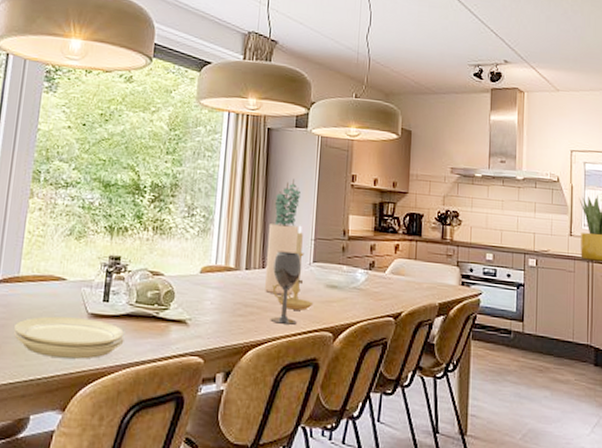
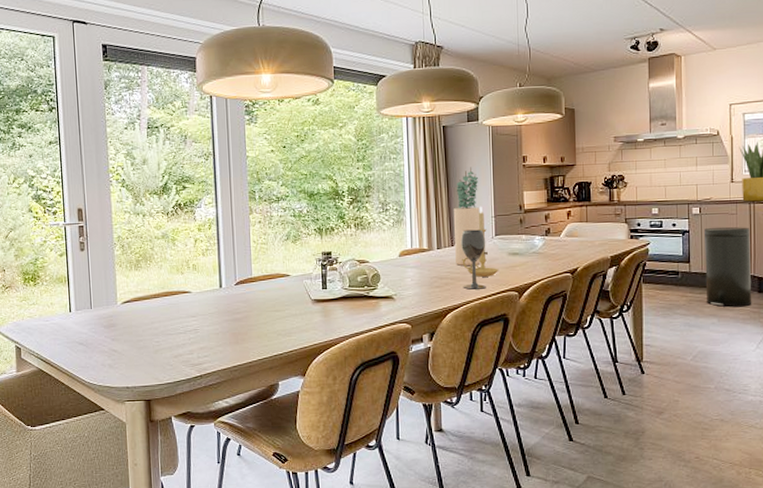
plate: present [14,316,124,359] -> none [255,304,344,337]
pedal bin: none [539,283,588,382] -> present [705,226,752,308]

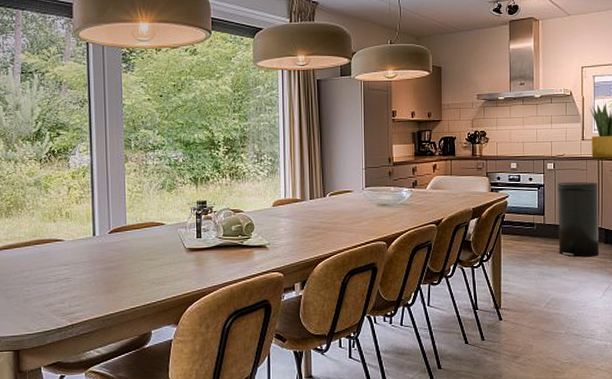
vase: present [453,167,481,267] -> none [325,120,351,217]
wine glass: present [460,229,486,290] -> none [332,181,357,239]
candle holder: present [462,206,499,277] -> none [333,158,369,227]

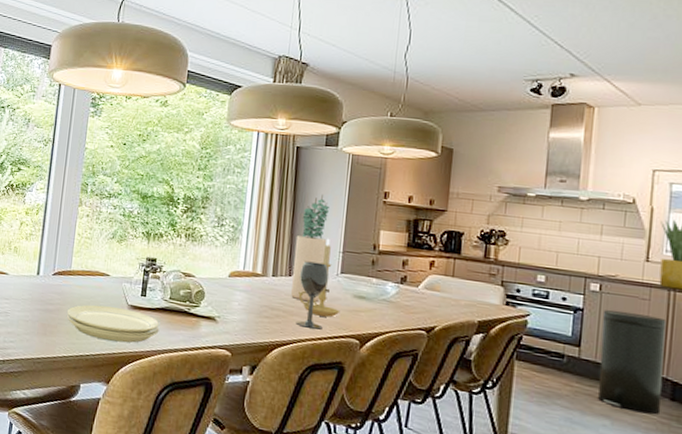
plate: none [129,253,218,285] -> present [67,304,160,343]
vase: none [325,120,351,217] -> present [291,194,329,302]
wine glass: none [332,181,357,239] -> present [296,261,330,330]
candle holder: none [333,158,369,227] -> present [298,238,341,317]

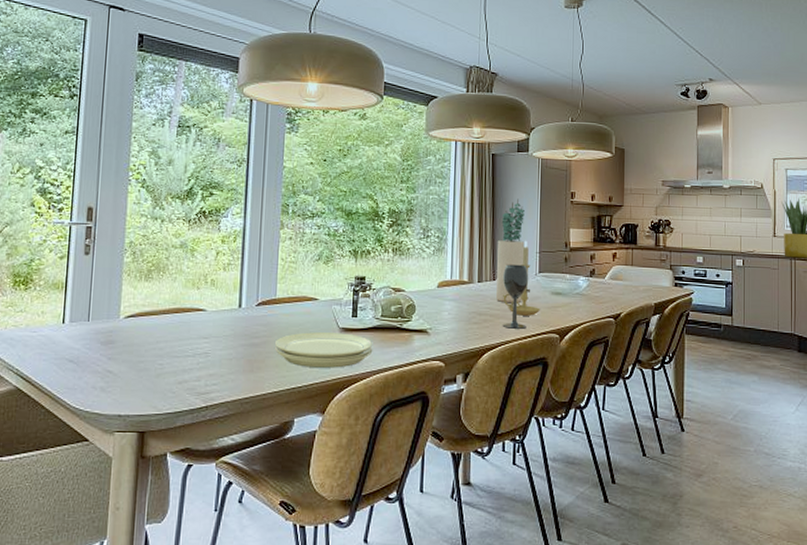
pedal bin: present [598,309,667,415] -> none [747,280,792,366]

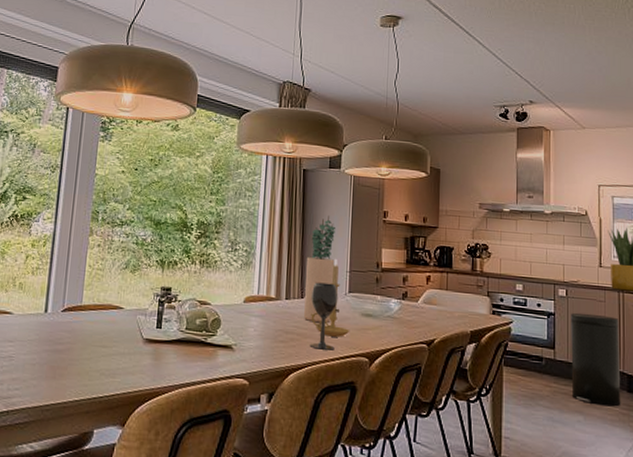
plate: present [275,332,373,368] -> none [78,341,176,380]
pedal bin: none [747,280,792,366] -> present [571,312,621,407]

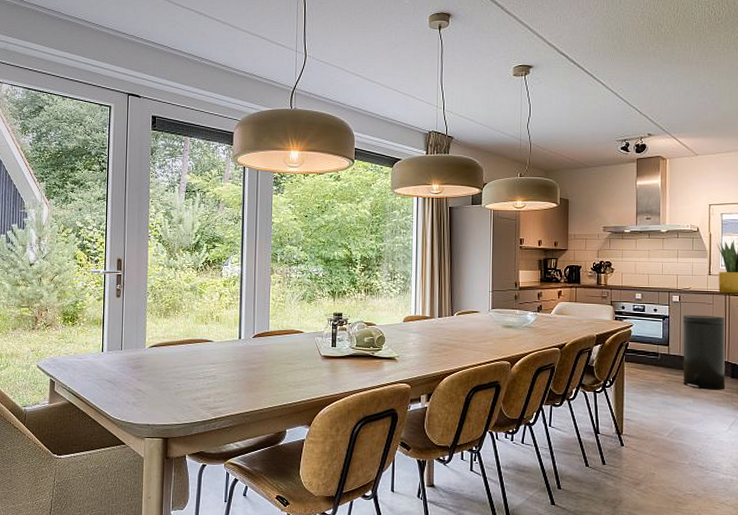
vase: present [304,215,335,323] -> none [454,245,479,335]
wine glass: present [309,282,339,350] -> none [459,302,483,357]
candle holder: present [311,258,350,337] -> none [460,281,494,346]

